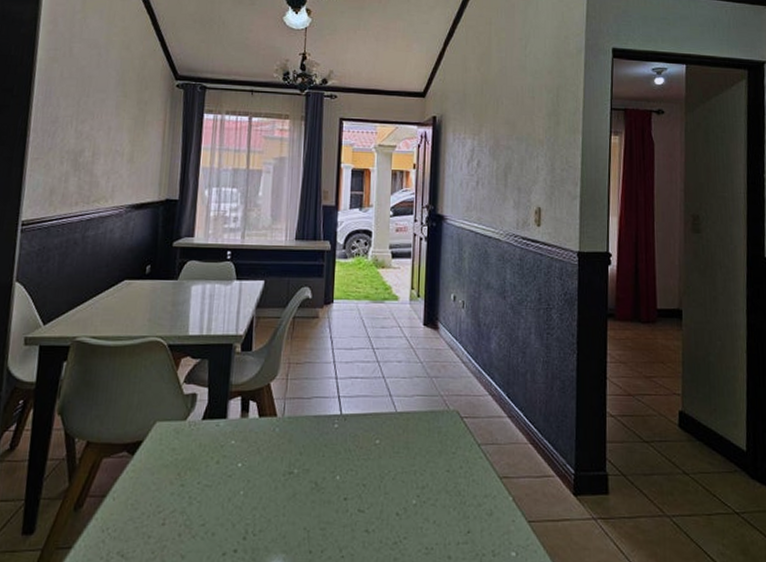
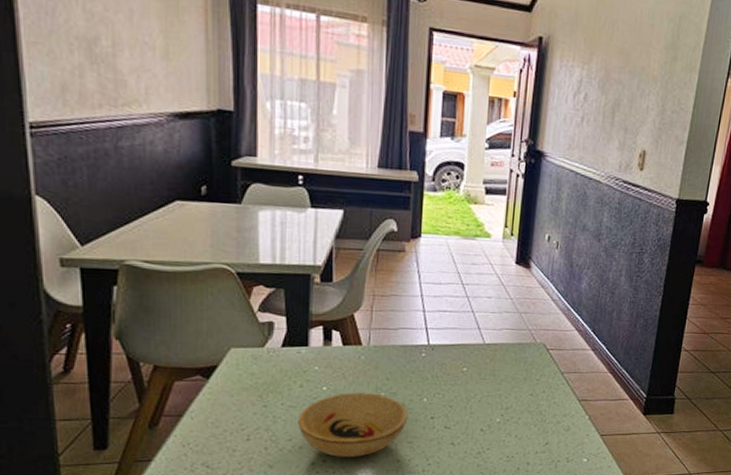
bowl: none [212,469,321,547] -> present [298,392,408,457]

